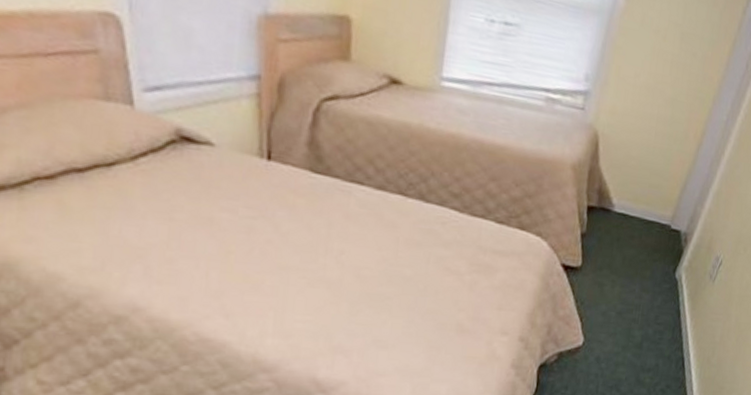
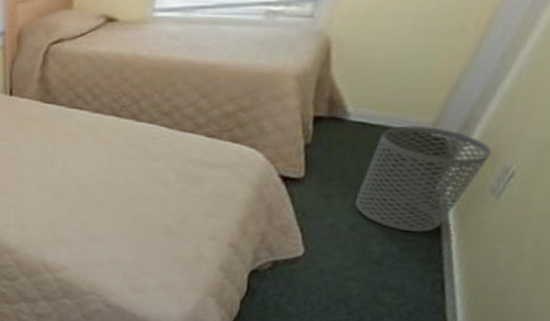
waste bin: none [621,218,709,316] -> present [355,125,493,232]

